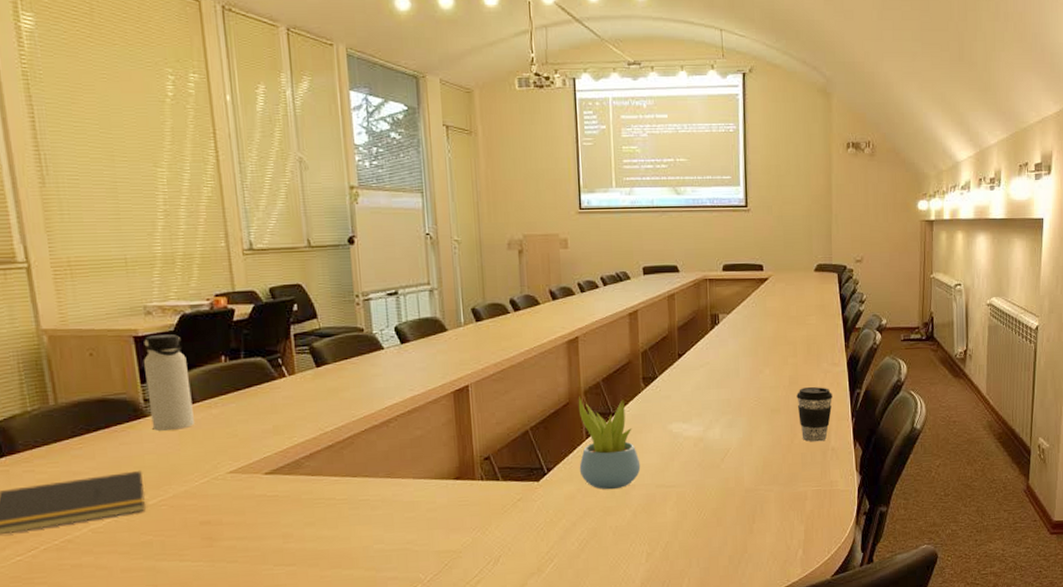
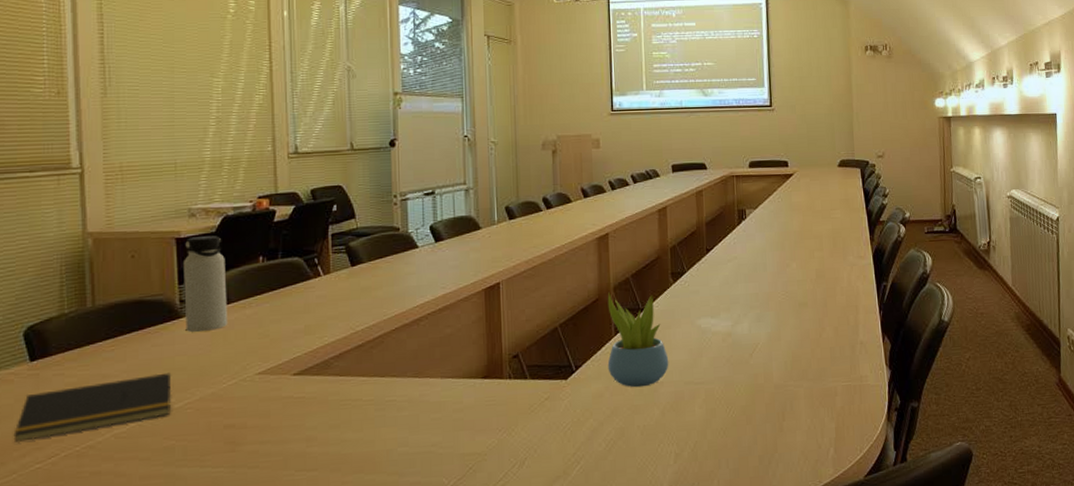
coffee cup: present [796,387,832,442] -> none [824,280,859,336]

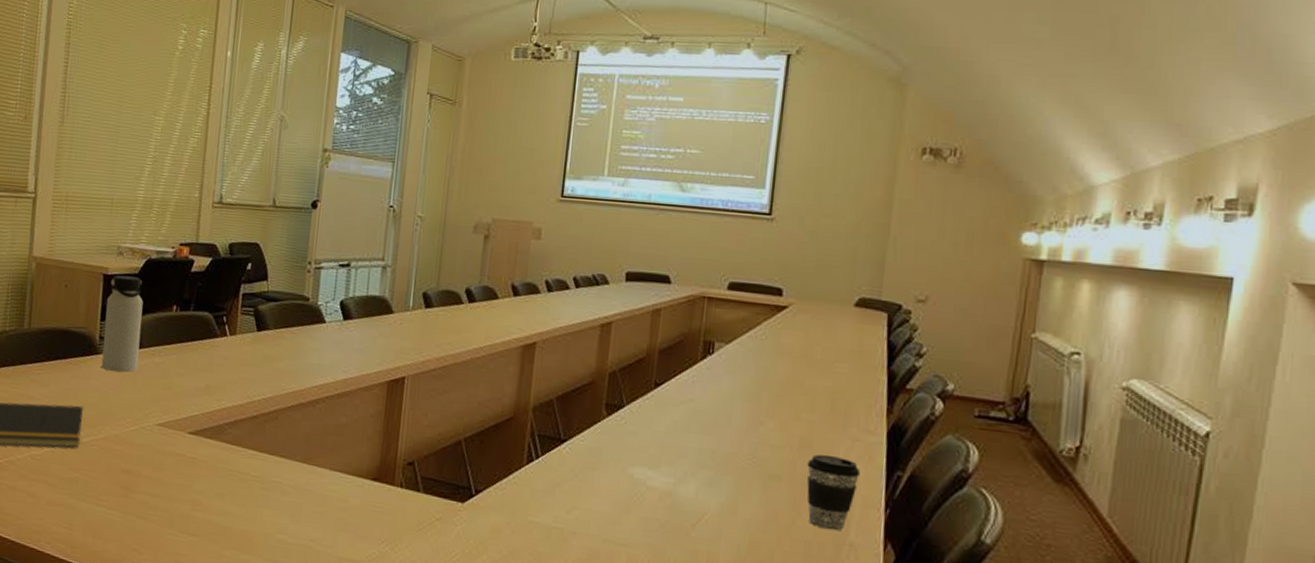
succulent plant: present [607,293,669,388] -> none [512,413,588,533]
coffee cup: none [824,280,859,336] -> present [807,454,860,531]

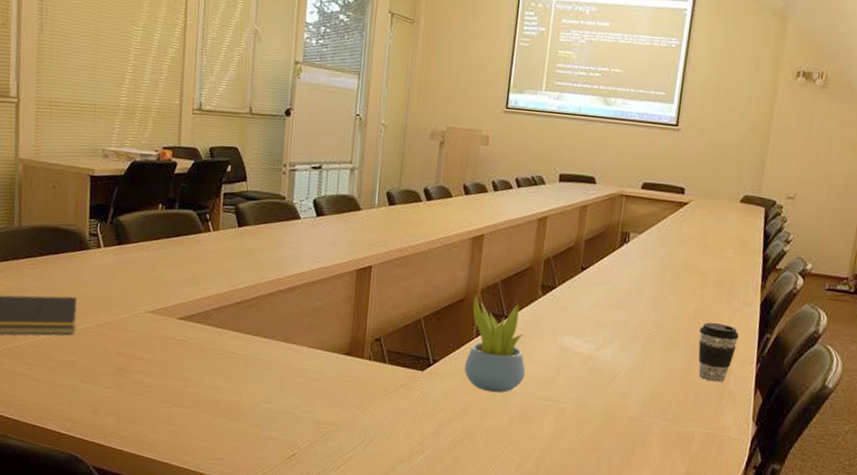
water bottle: present [101,275,143,372] -> none [92,176,130,266]
succulent plant: none [512,413,588,533] -> present [464,294,526,393]

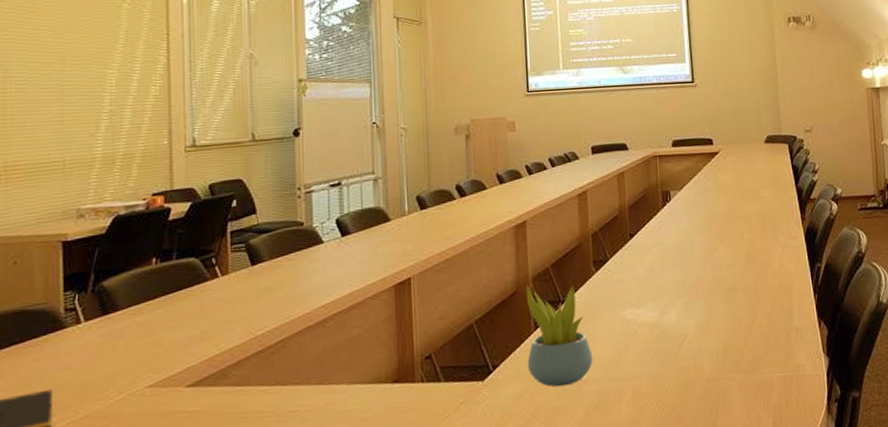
coffee cup: present [698,322,739,383] -> none [754,262,792,323]

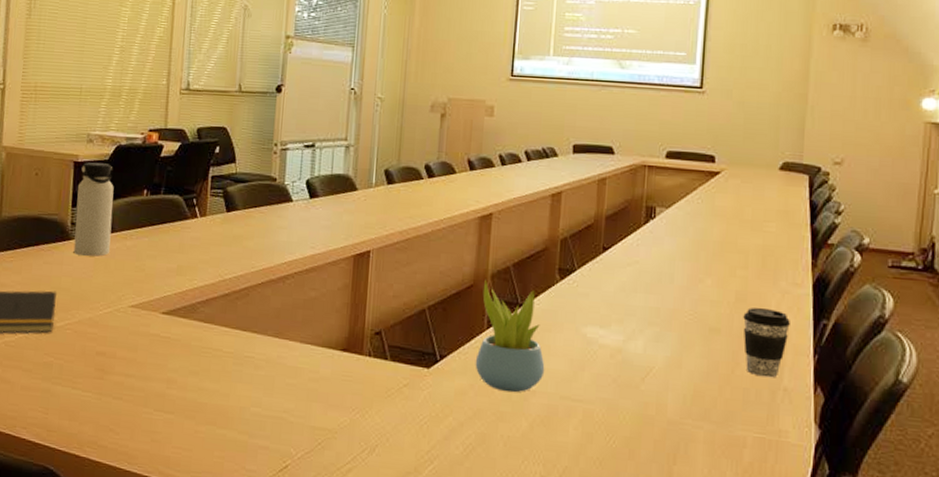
water bottle: none [69,237,116,343] -> present [73,162,114,257]
coffee cup: none [754,262,792,323] -> present [743,307,790,378]

